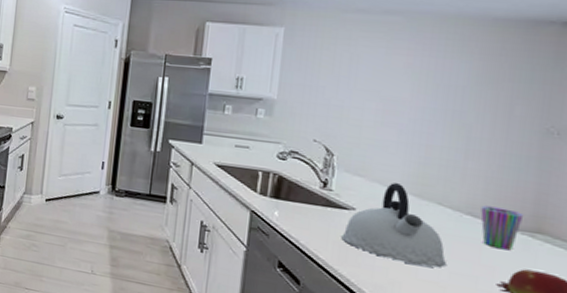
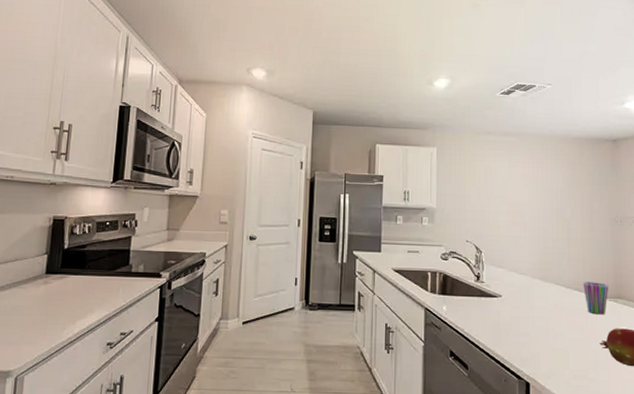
kettle: present [341,183,448,268] -> none [494,271,567,337]

